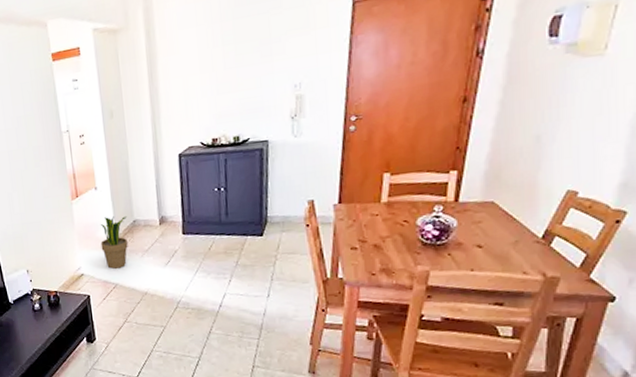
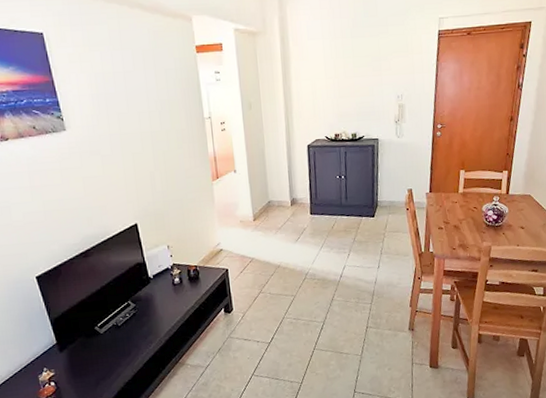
potted plant: present [100,216,128,269] -> none [238,197,263,245]

